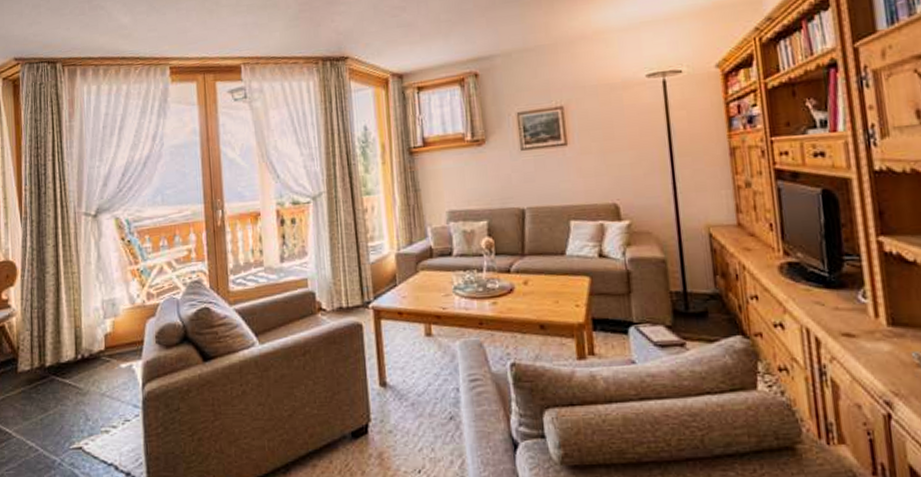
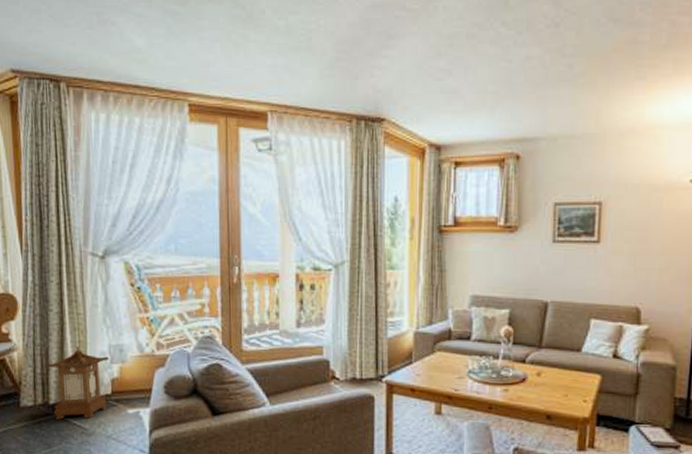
lantern: none [42,304,102,382] -> present [45,346,109,420]

